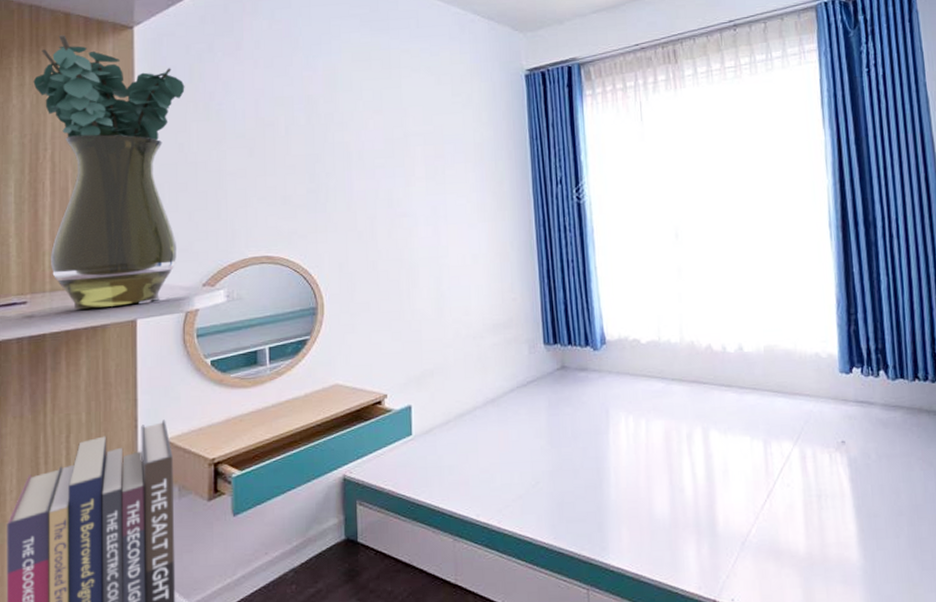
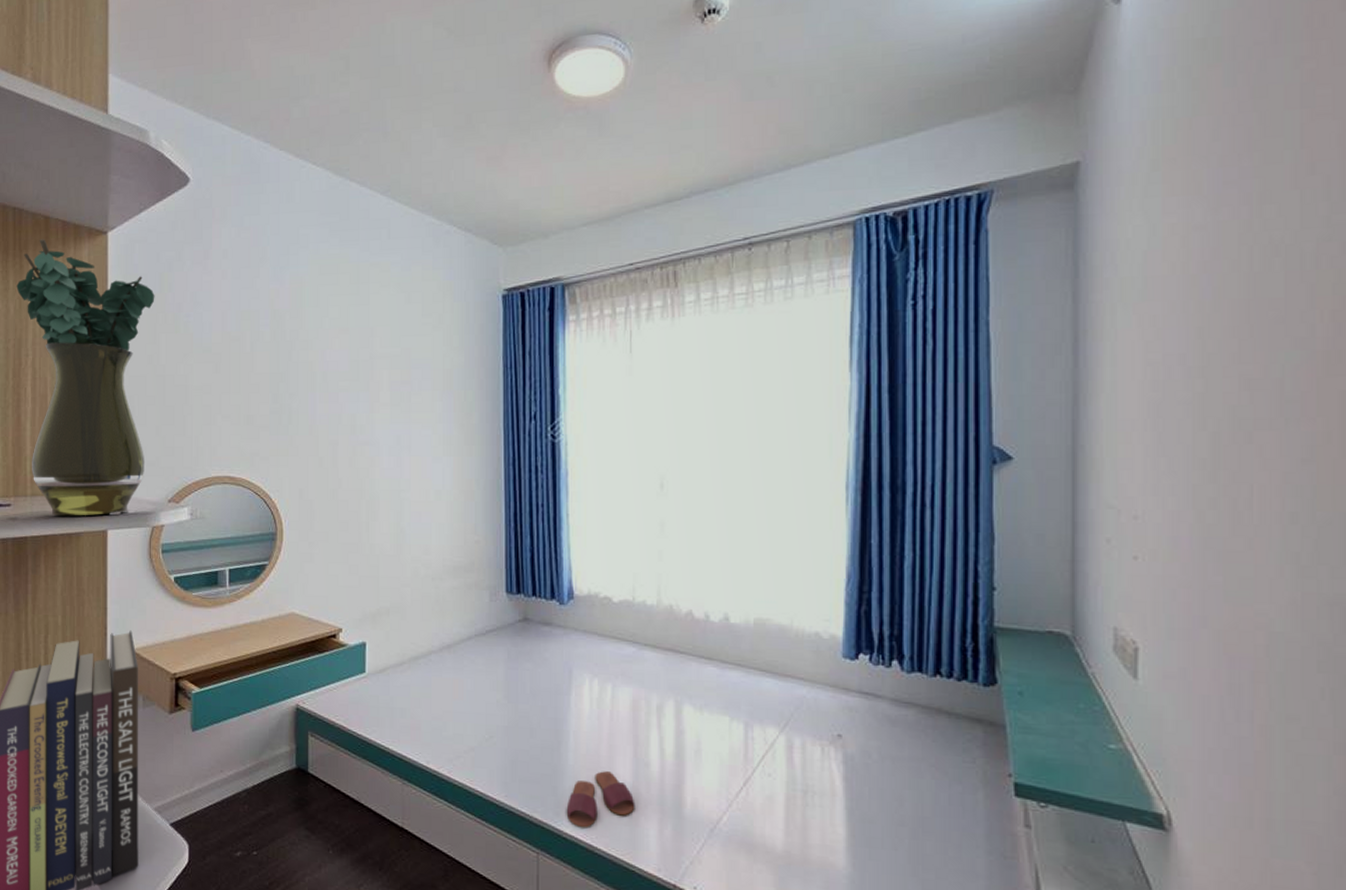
slippers: none [611,501,674,559] -> present [566,771,635,829]

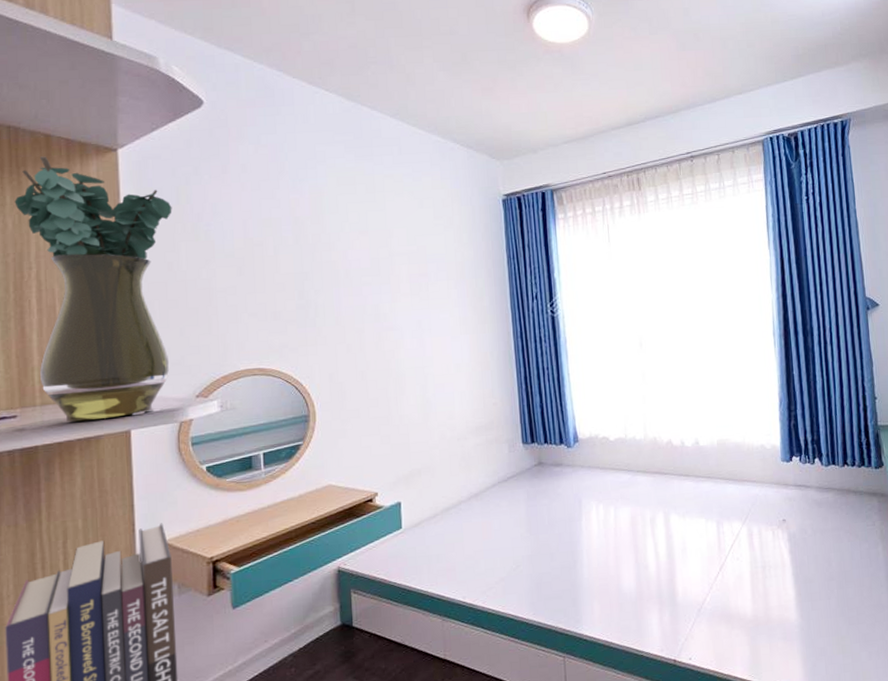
slippers: present [566,771,635,829] -> none [585,578,640,629]

